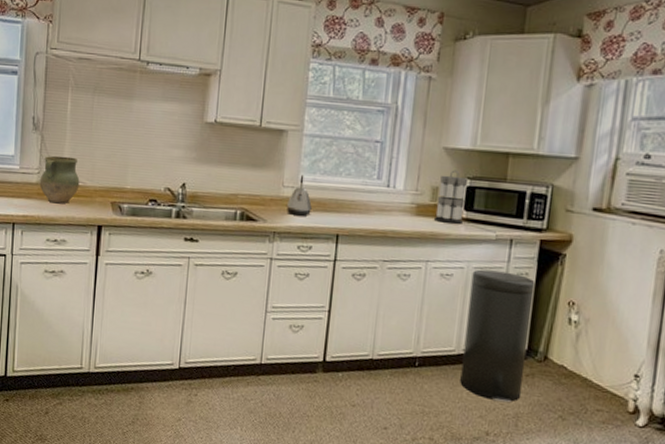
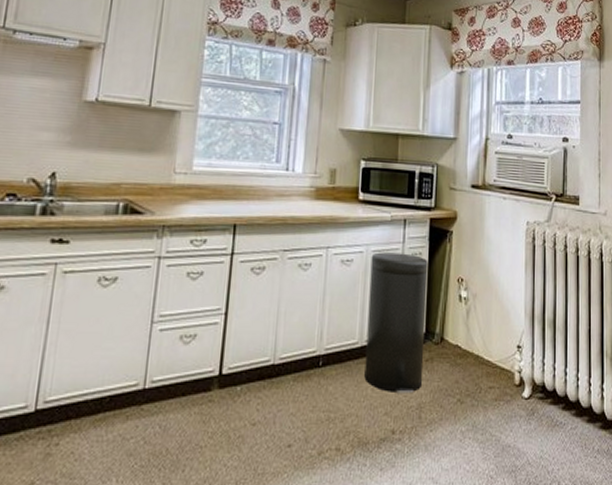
kettle: present [286,174,312,216] -> none [177,159,207,206]
spice rack: present [435,170,469,225] -> none [334,151,364,208]

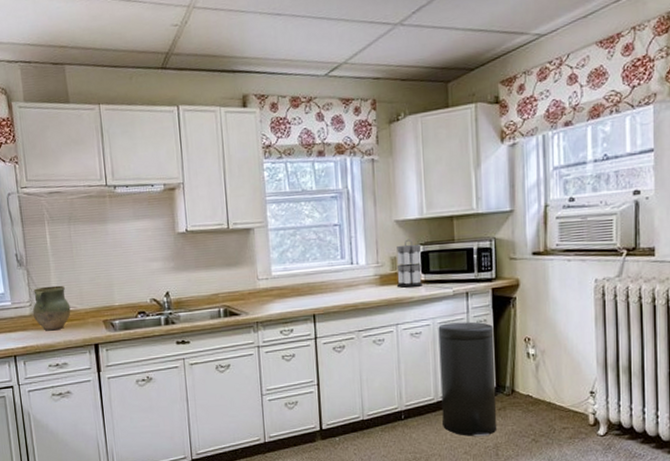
spice rack: none [334,151,364,208] -> present [396,239,422,289]

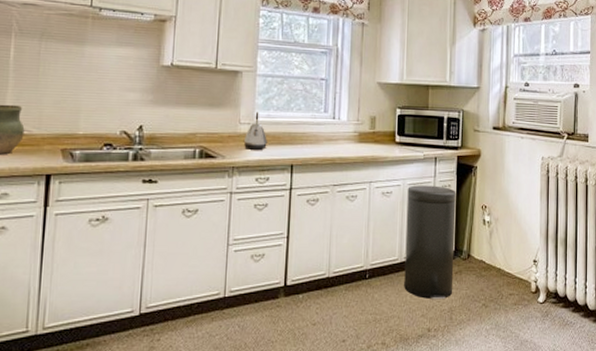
kettle: none [263,266,287,304] -> present [243,111,267,150]
spice rack: present [396,239,422,289] -> none [374,101,399,149]

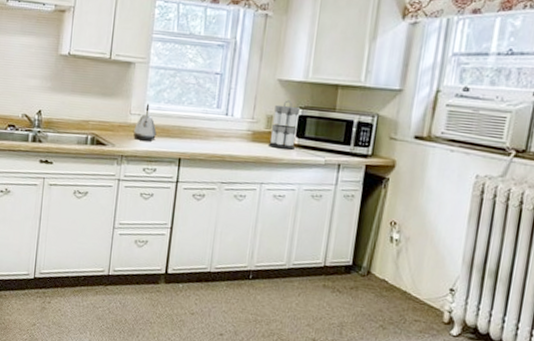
spice rack: none [374,101,399,149] -> present [269,100,301,151]
pedal bin: present [404,185,456,300] -> none [290,191,360,314]

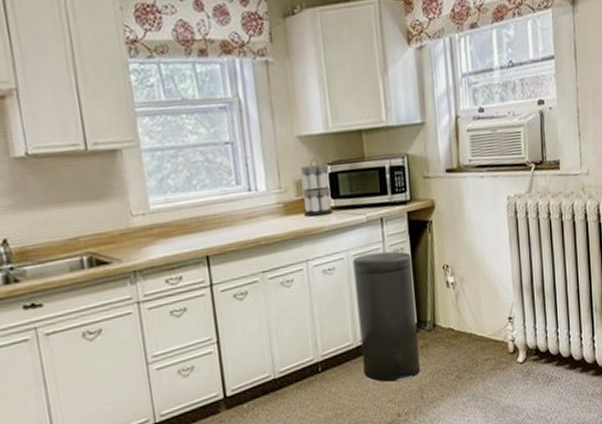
kettle: present [133,103,157,141] -> none [140,197,172,247]
pedal bin: none [290,191,360,314] -> present [352,251,421,382]

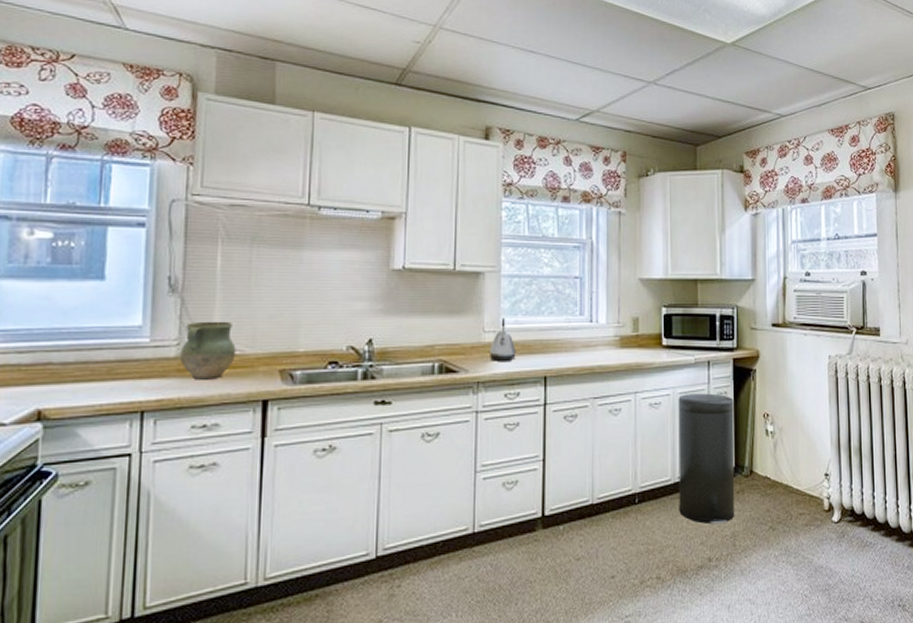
kettle: none [140,197,172,247] -> present [488,317,516,361]
spice rack: present [301,158,333,217] -> none [638,299,665,353]

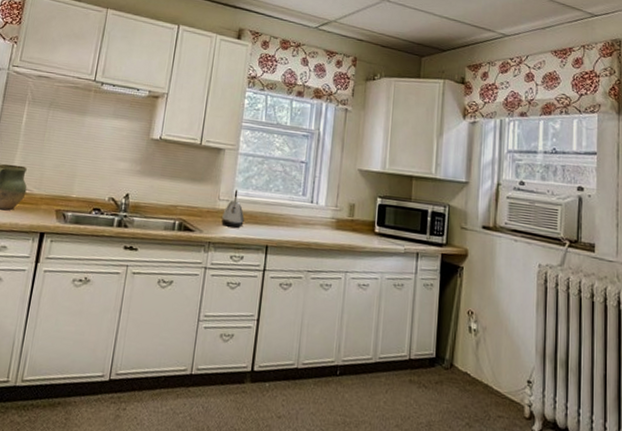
pedal bin: present [678,393,735,525] -> none [377,280,439,412]

